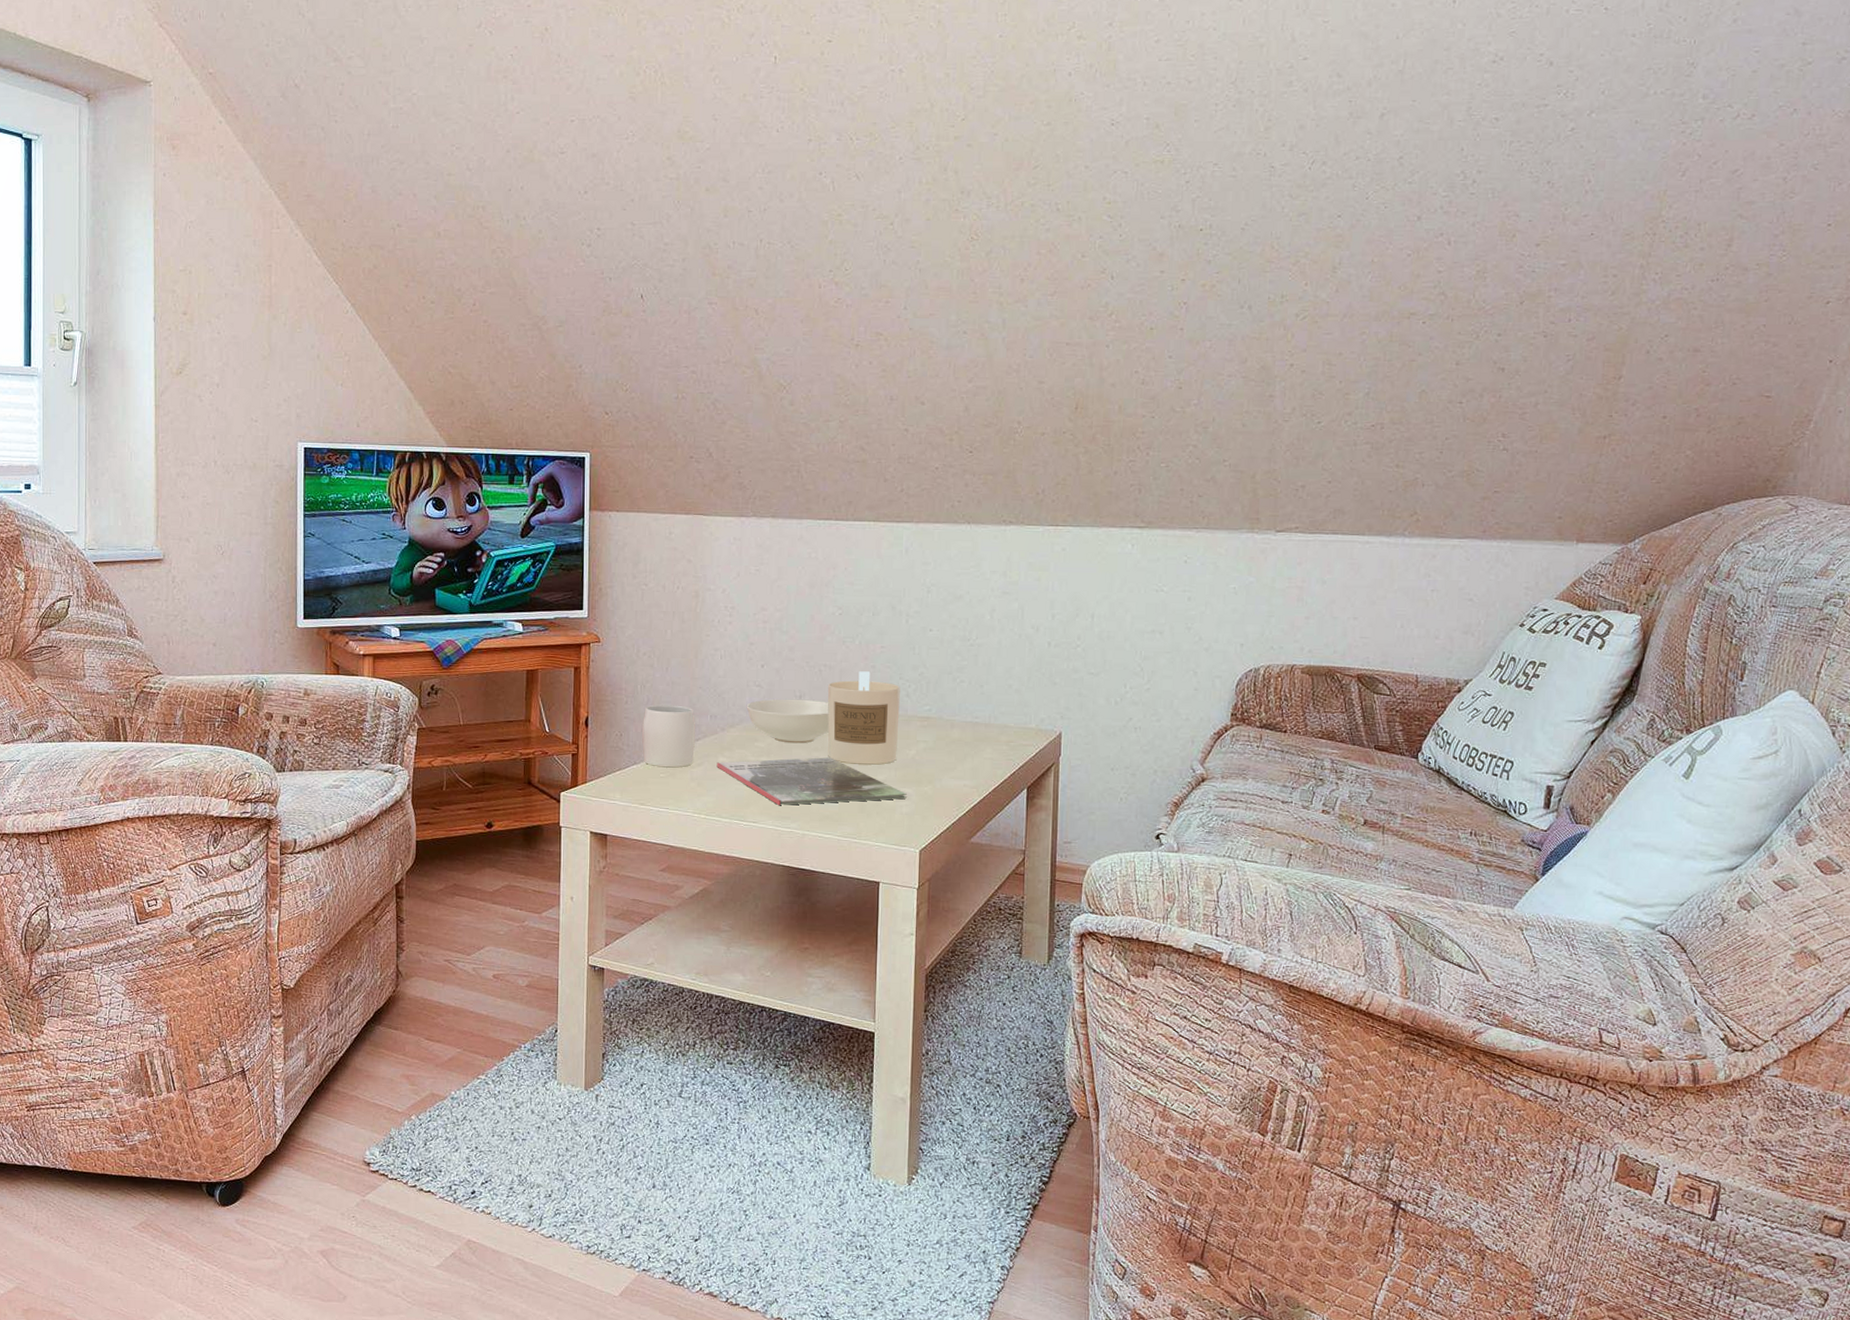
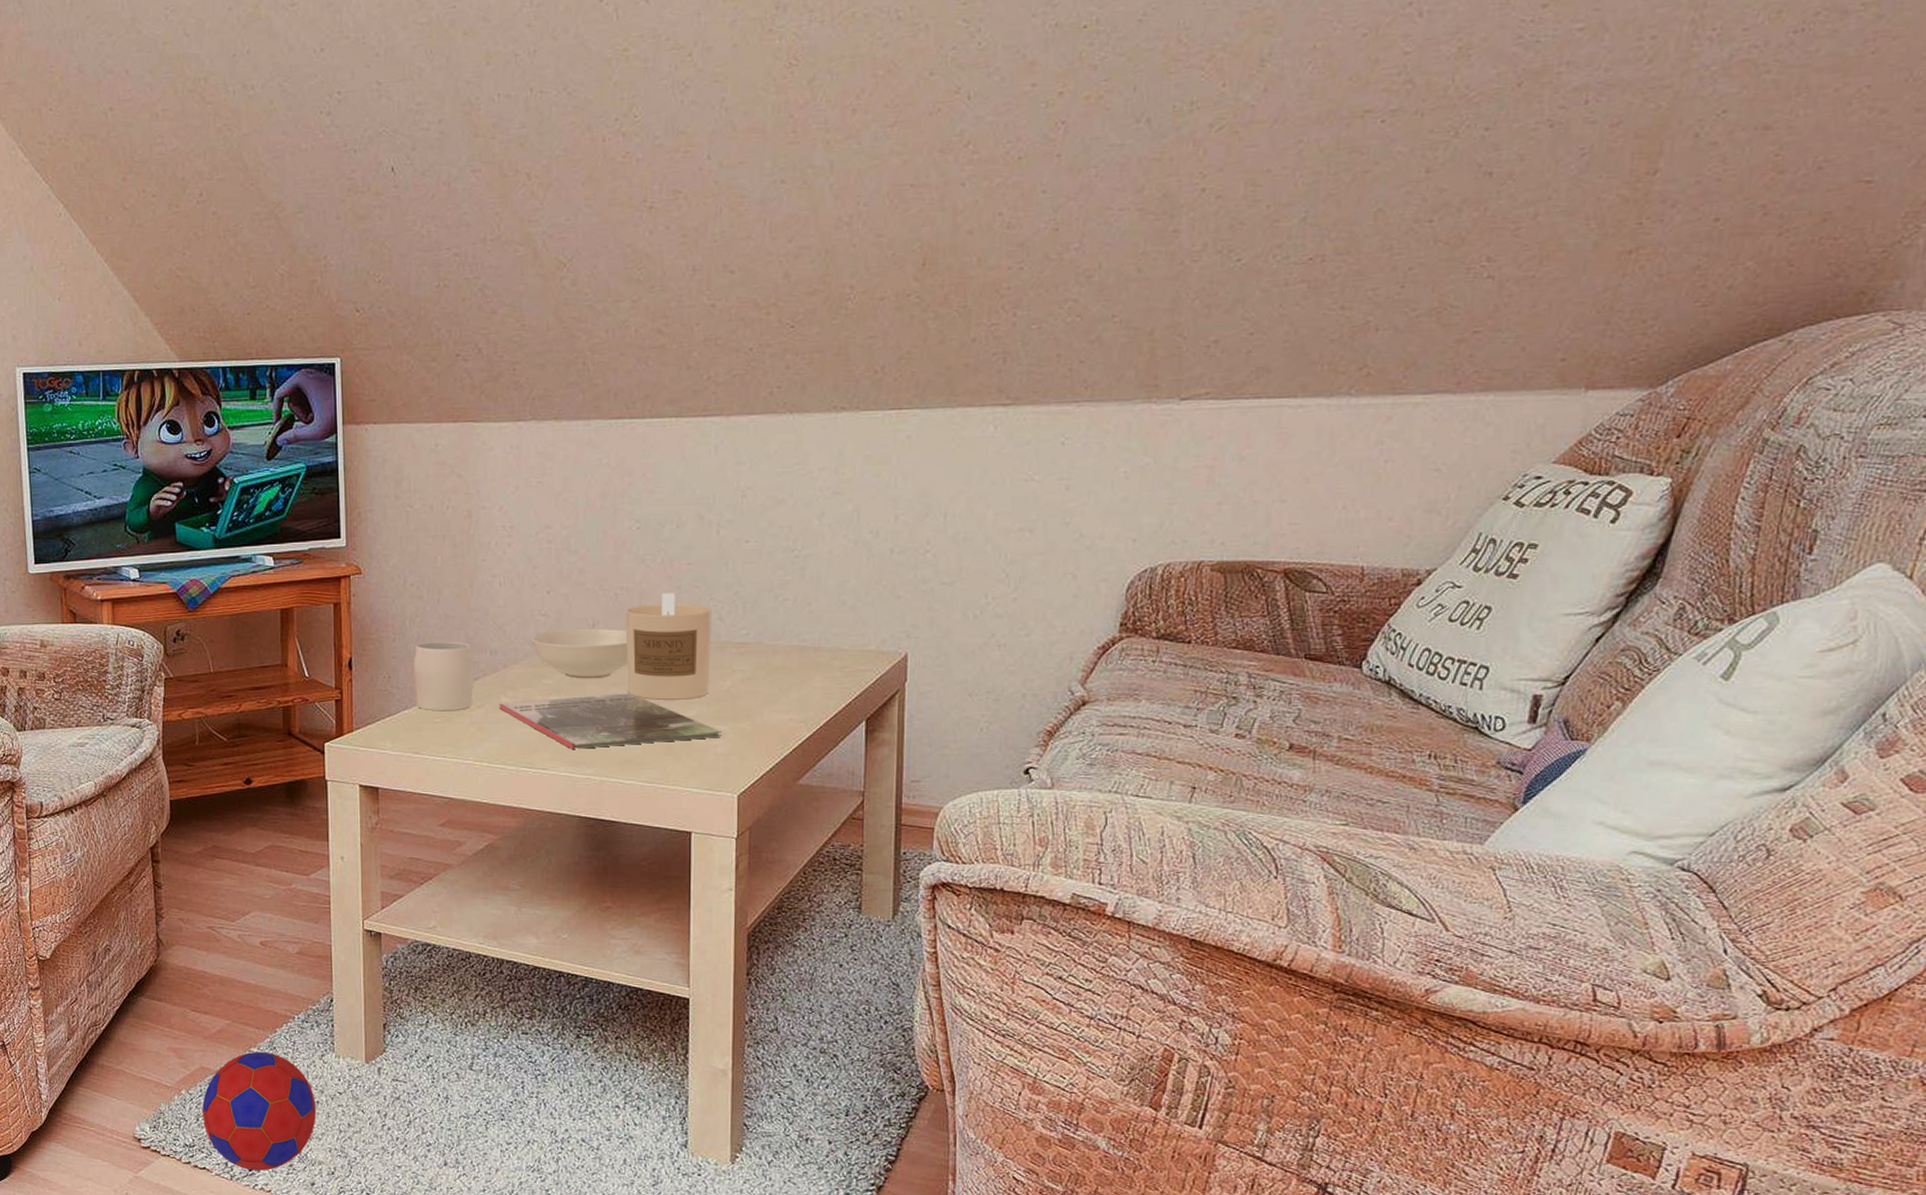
toy ball: none [430,1079,538,1194] -> present [202,1051,317,1171]

